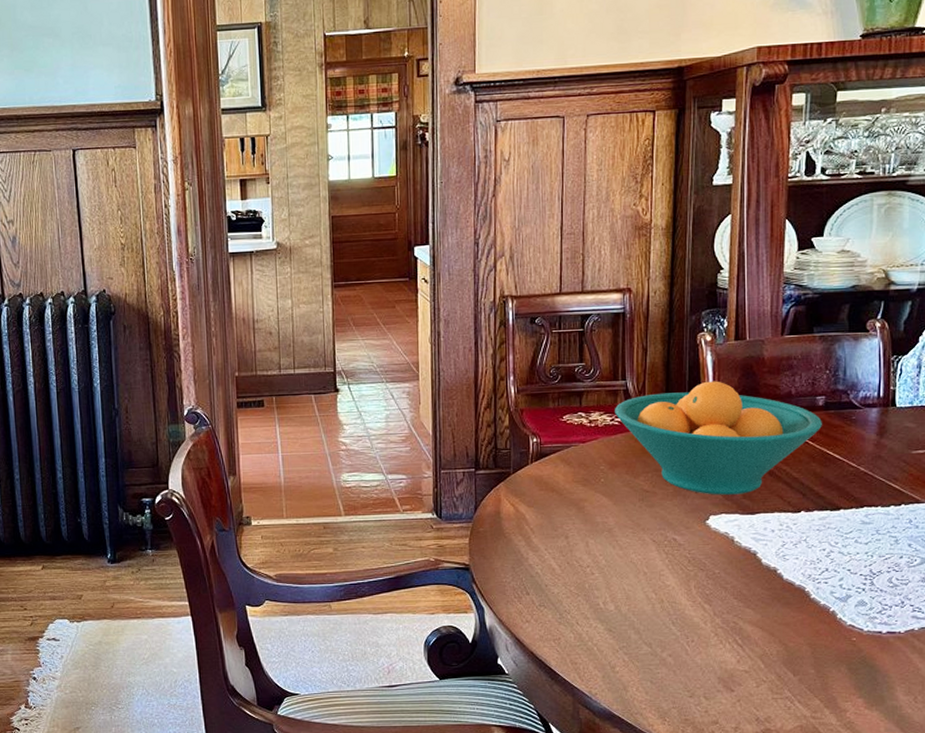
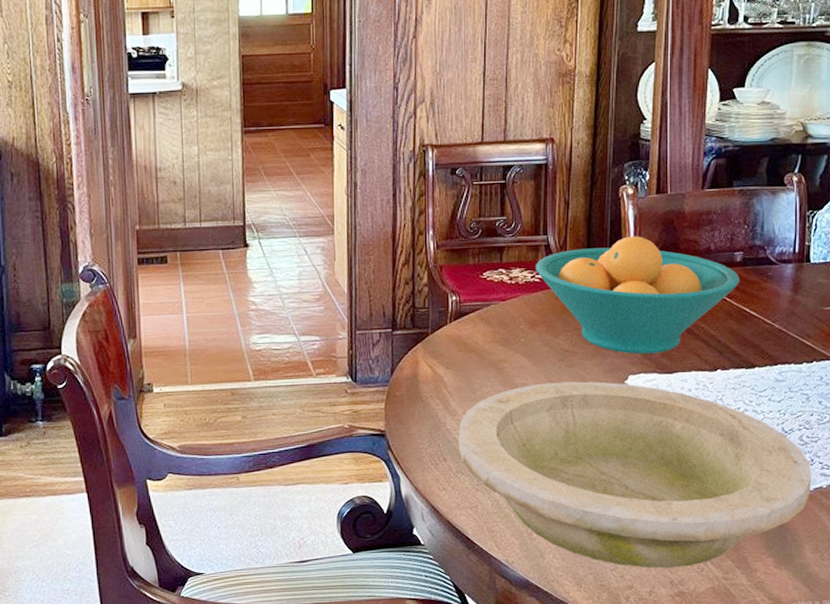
bowl: none [540,520,903,705] -> present [458,381,812,568]

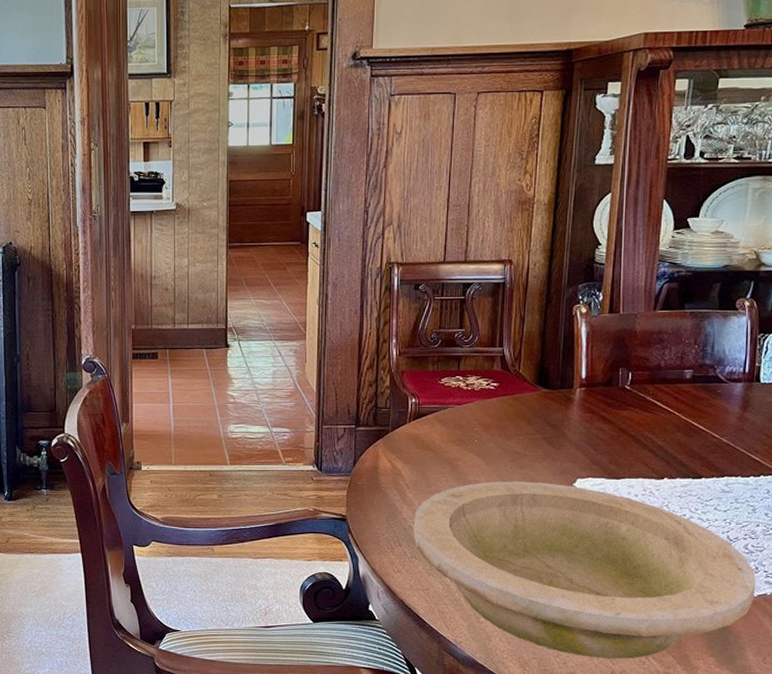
fruit bowl: present [536,236,739,354] -> none [491,351,689,460]

